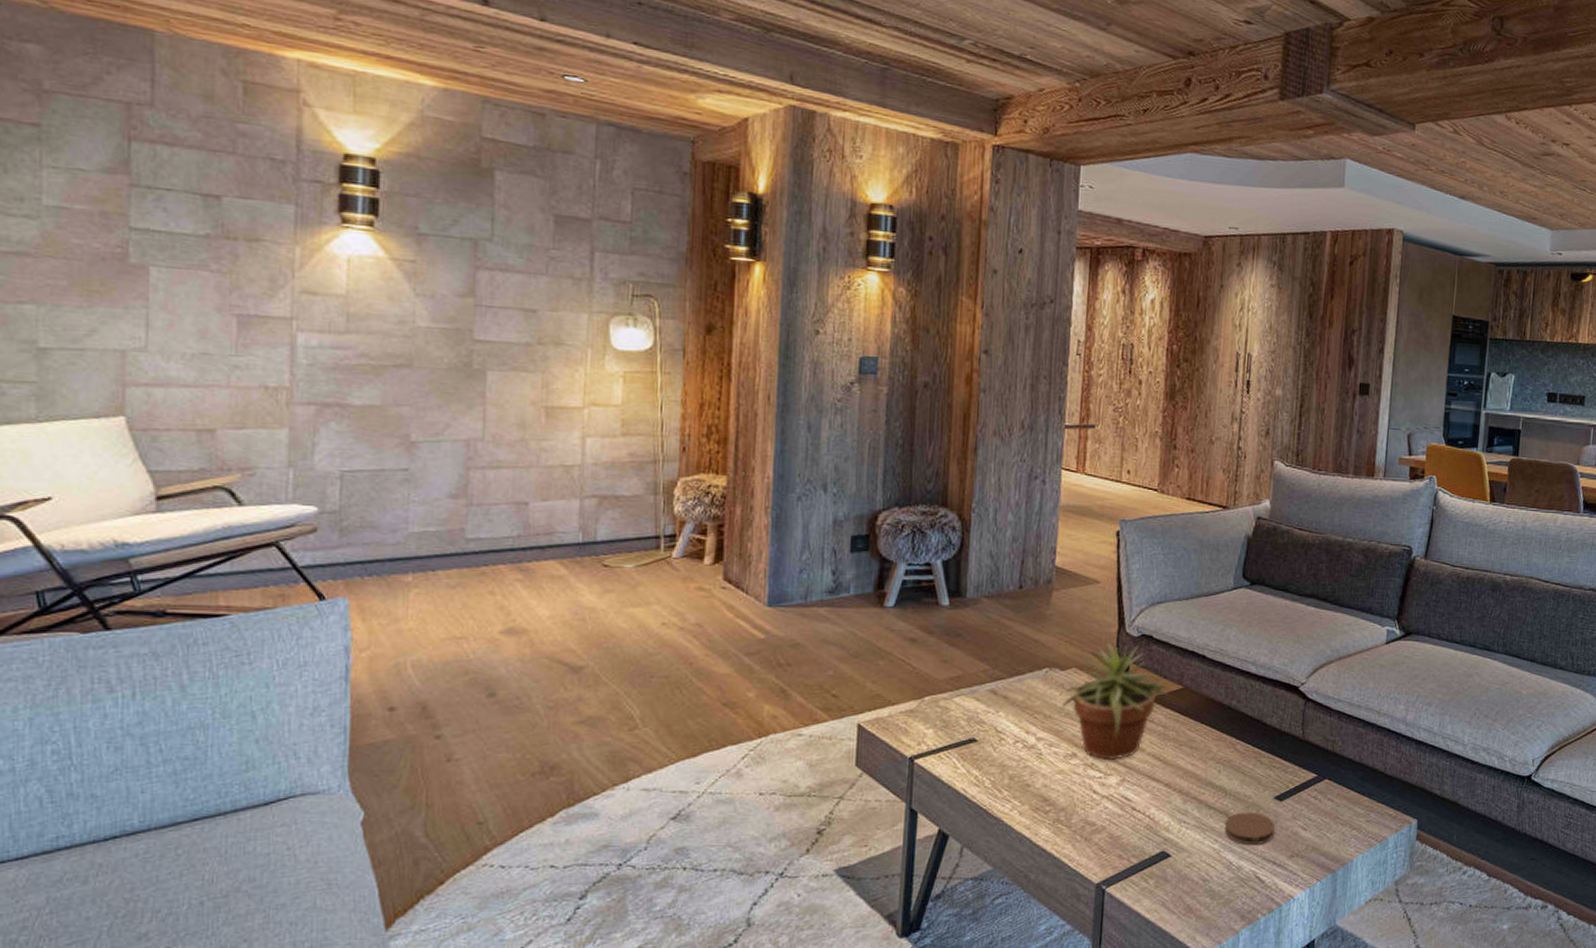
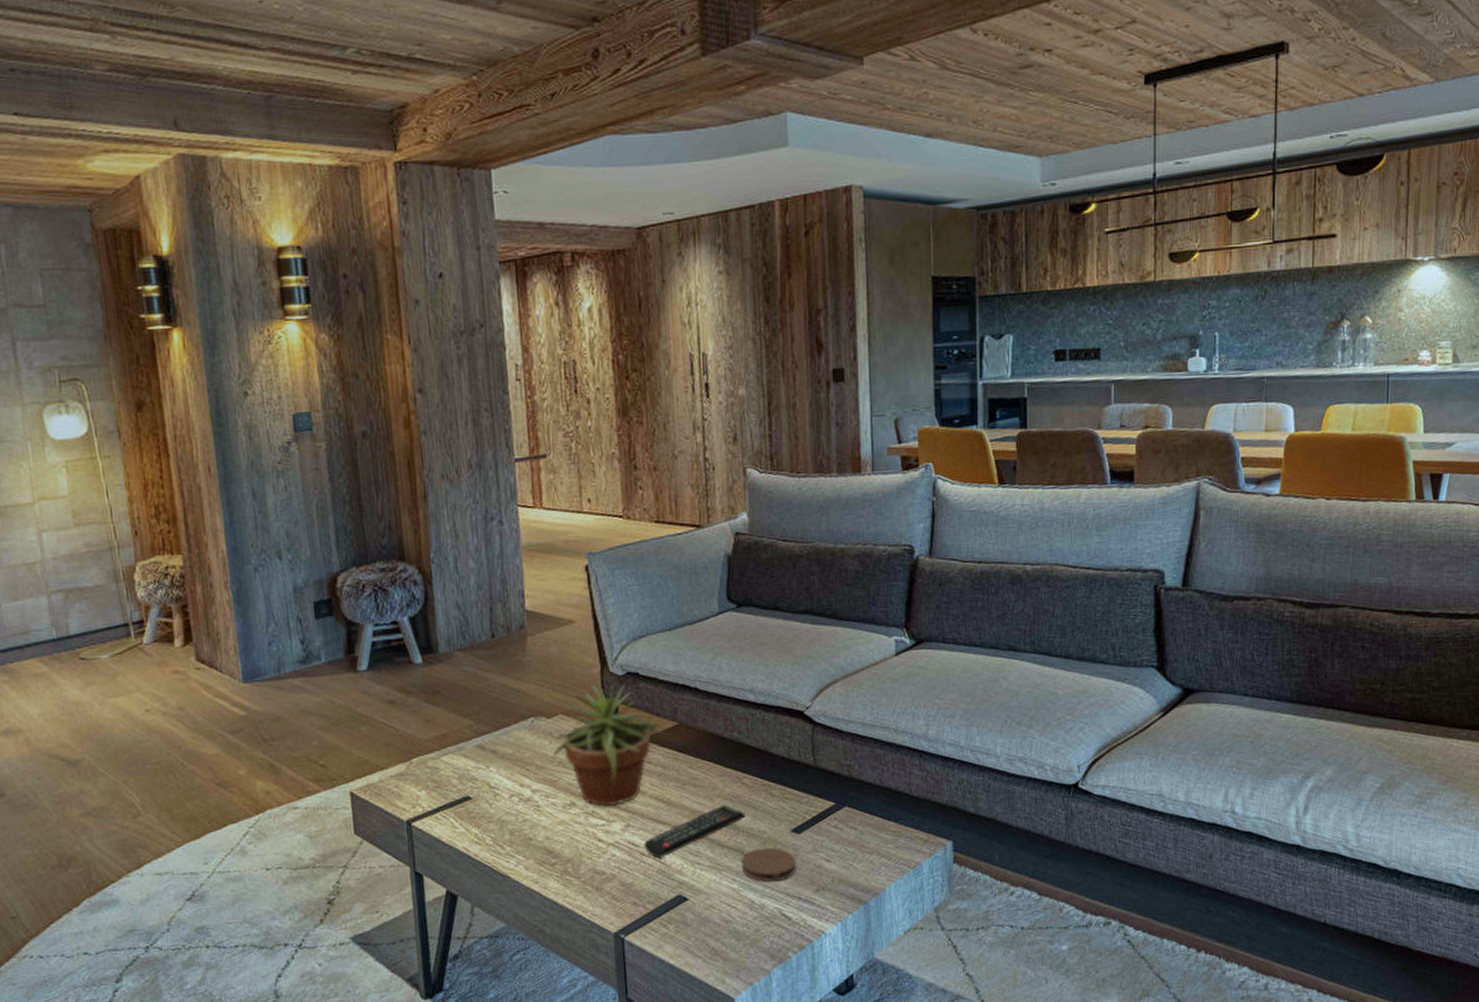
remote control: none [1135,768,1234,814] -> present [643,805,745,859]

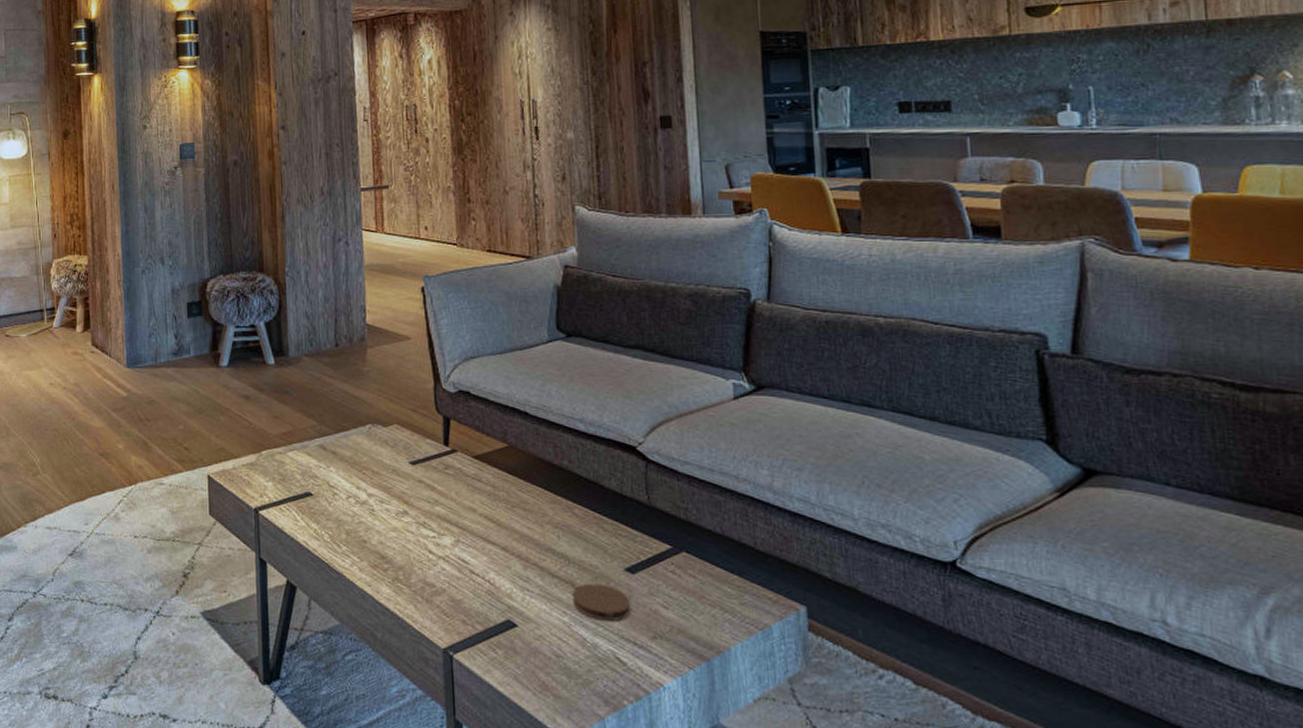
potted plant: present [549,684,666,806] -> none [384,398,496,519]
remote control: present [643,805,745,859] -> none [473,533,576,579]

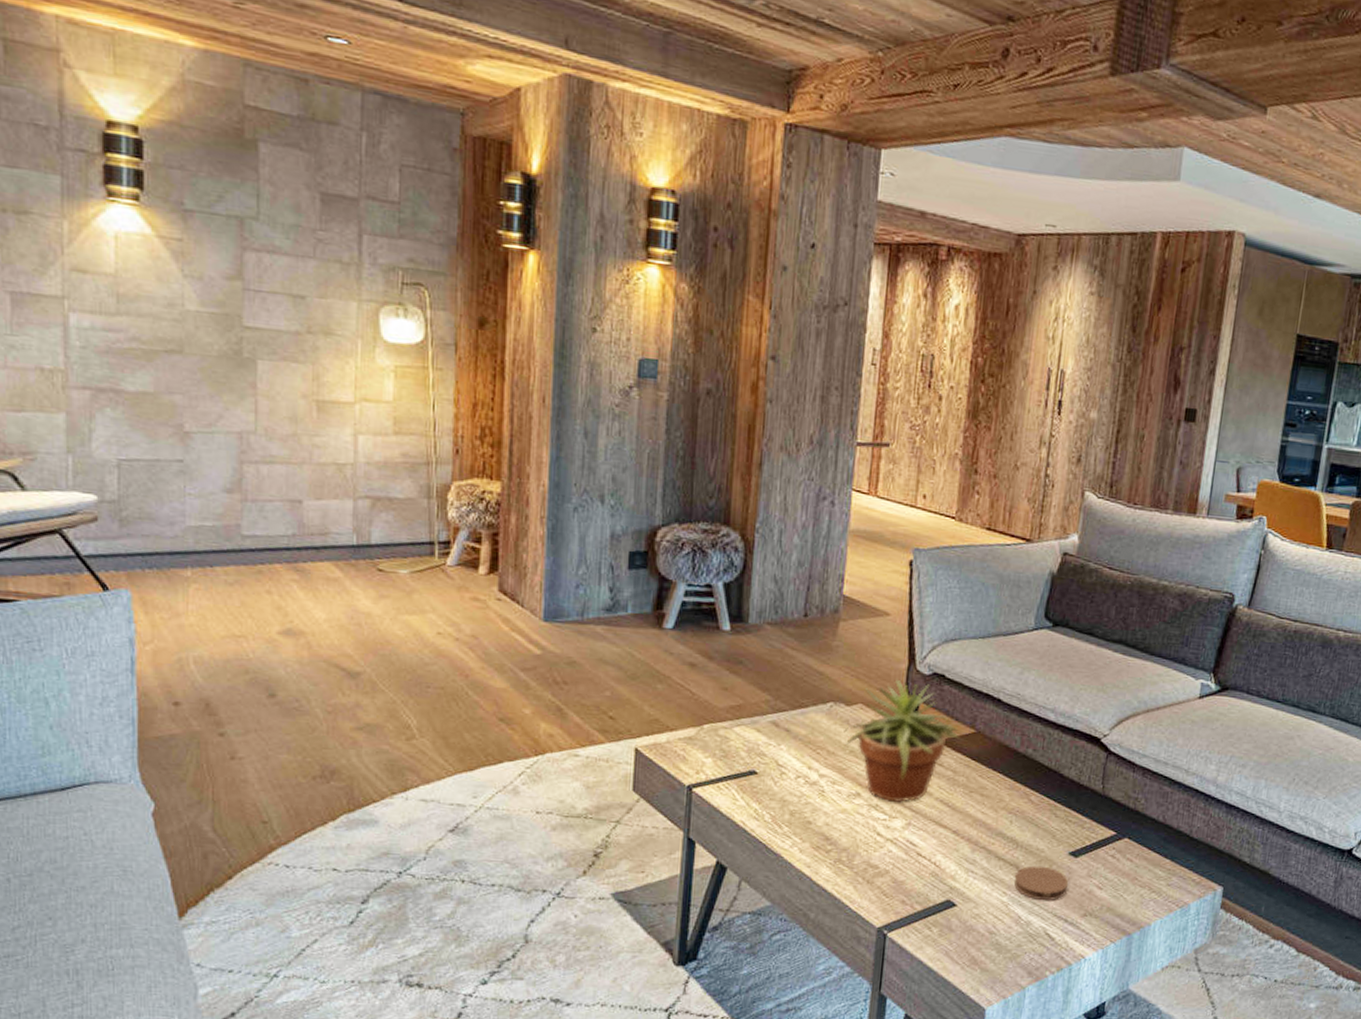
potted plant: none [384,398,496,519] -> present [842,679,962,802]

